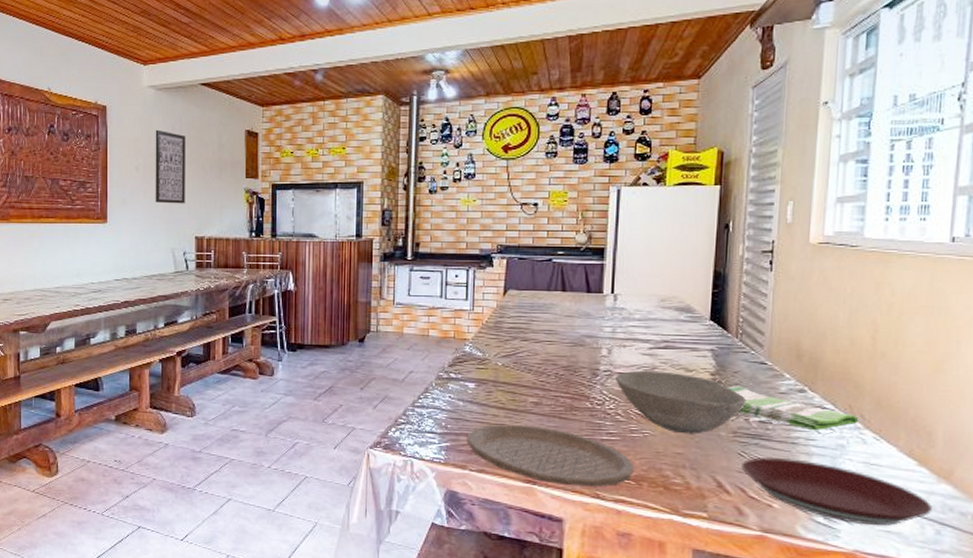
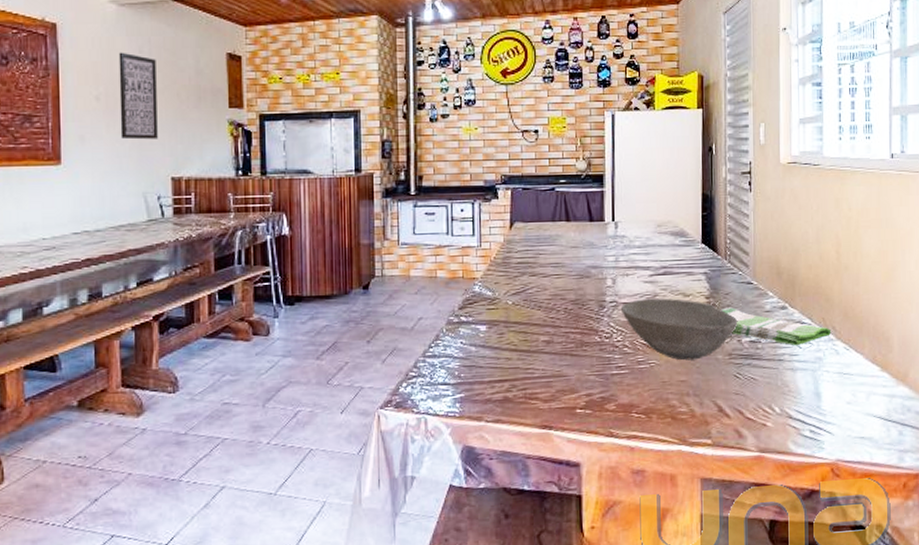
plate: present [467,424,635,487] -> none [481,365,644,427]
plate: present [741,456,932,526] -> none [738,375,894,434]

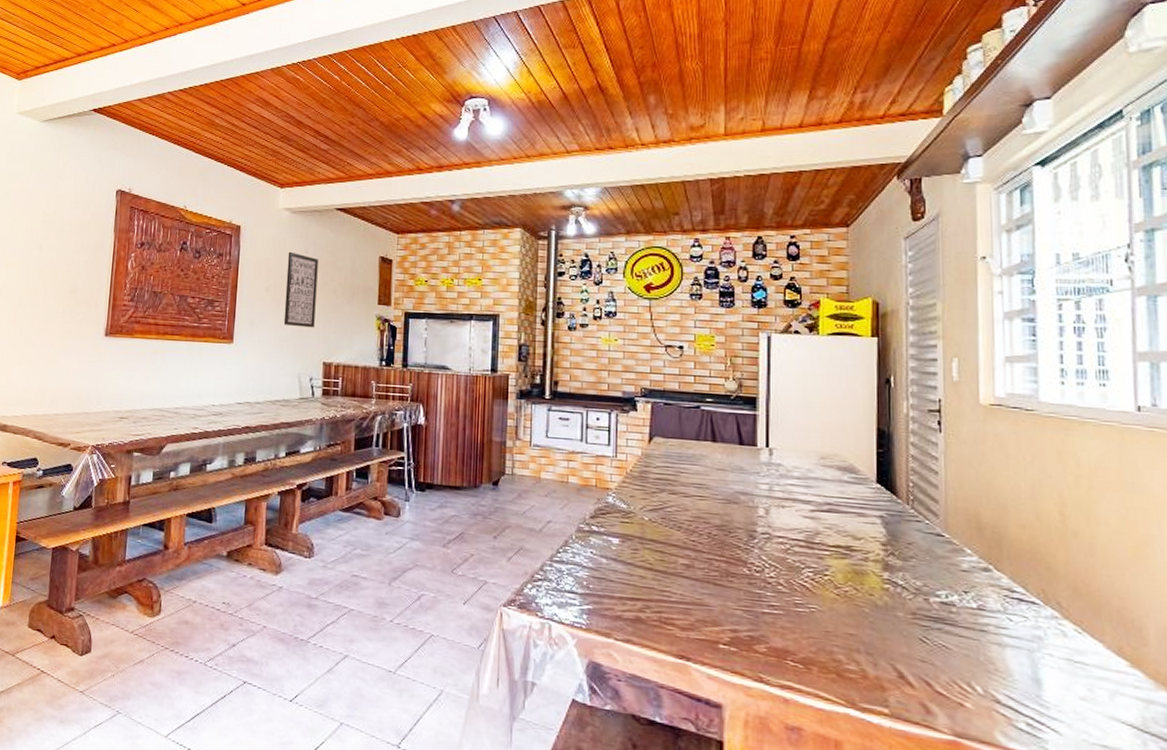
bowl: present [620,298,738,361] -> none [774,535,924,613]
dish towel: present [721,307,832,346] -> none [902,559,1056,618]

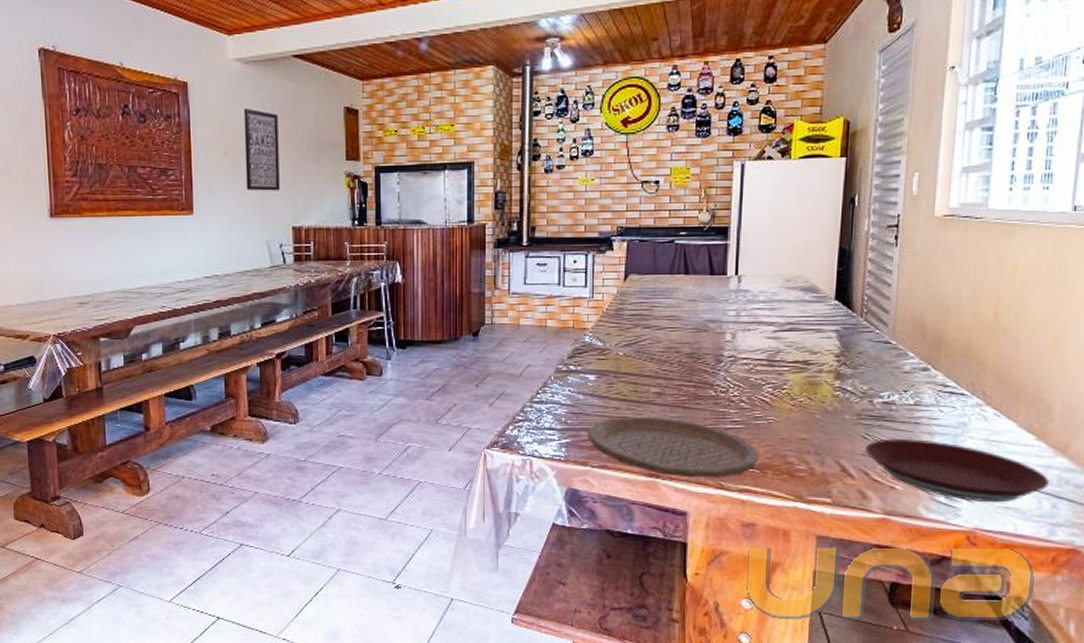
plate: none [611,587,802,669] -> present [588,416,760,478]
plate: none [924,644,1153,739] -> present [865,438,1049,503]

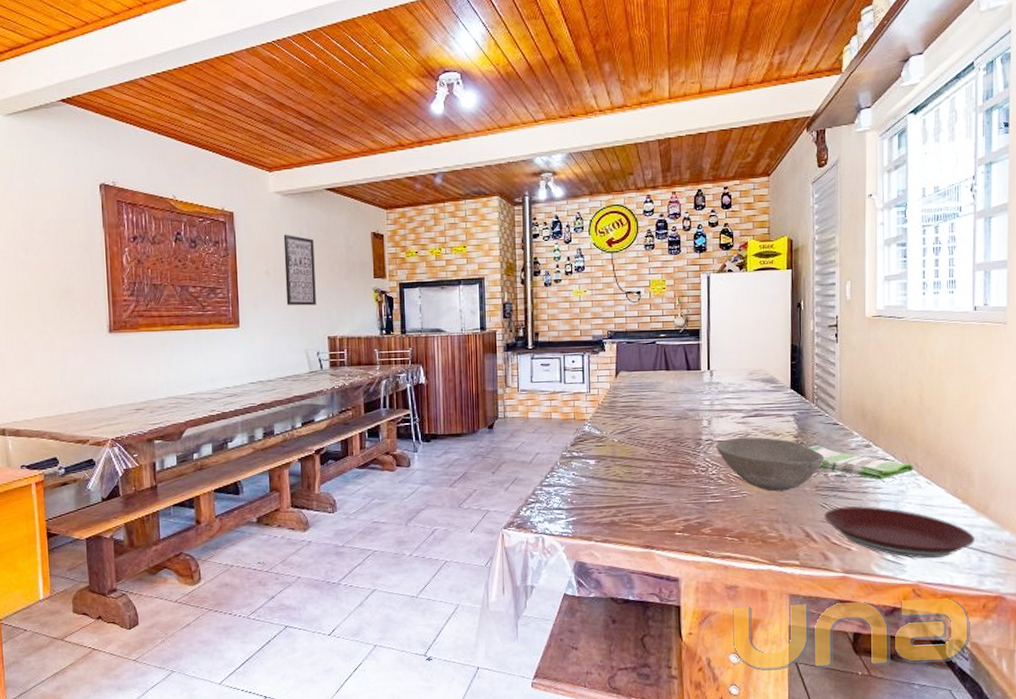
plate: present [588,416,760,478] -> none [591,494,737,548]
bowl: none [739,354,871,419] -> present [715,437,825,492]
dish towel: none [852,367,981,410] -> present [809,445,914,480]

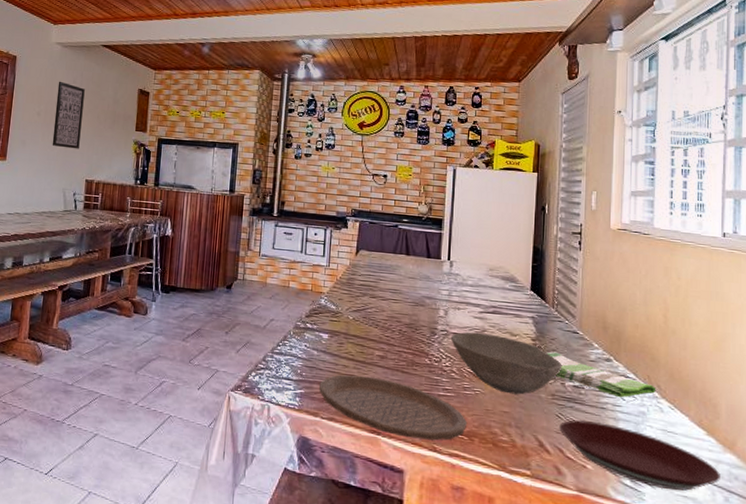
plate: none [591,494,737,548] -> present [319,374,468,441]

